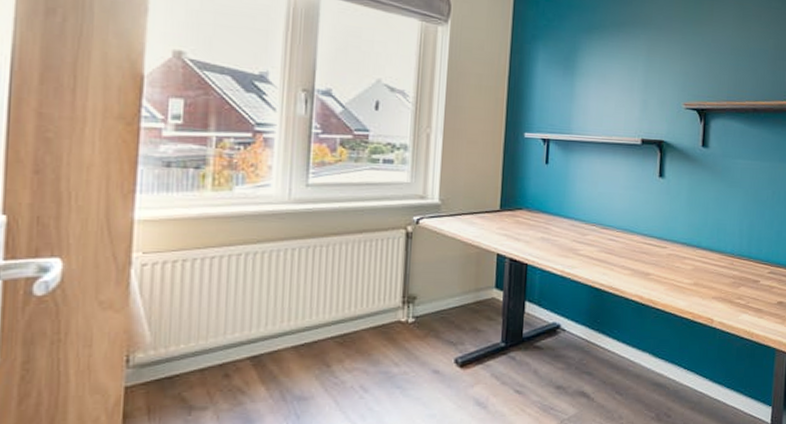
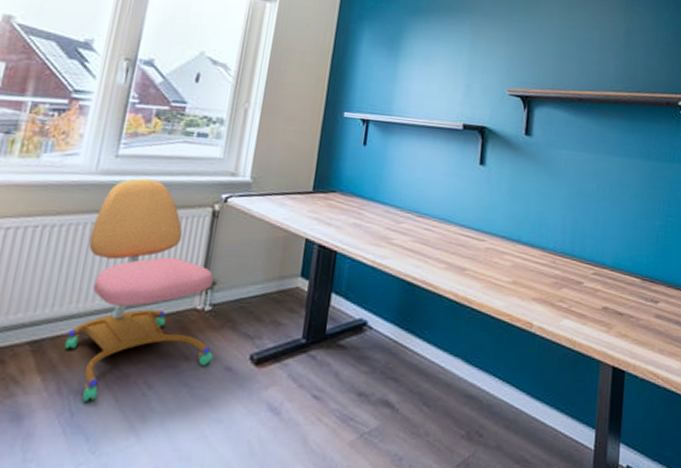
office chair: none [282,205,421,405] -> present [64,178,214,401]

